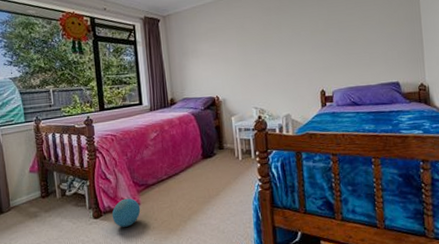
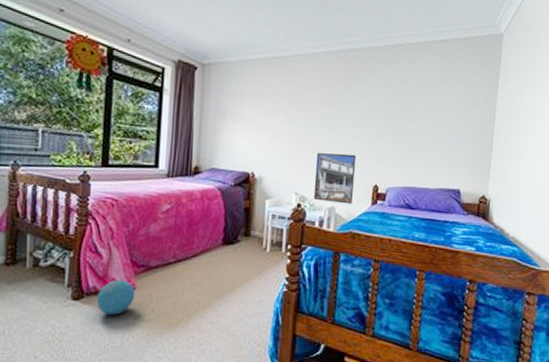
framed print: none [267,67,304,111] -> present [313,153,357,204]

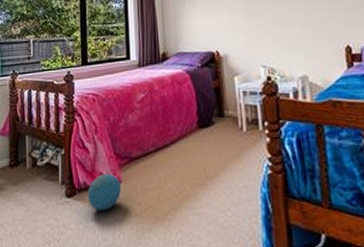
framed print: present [313,153,357,204] -> none [278,17,325,71]

